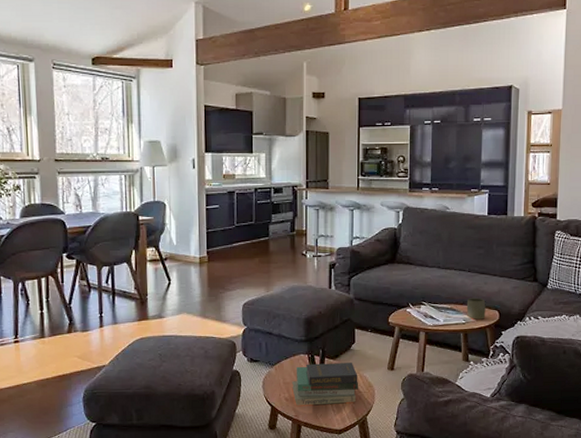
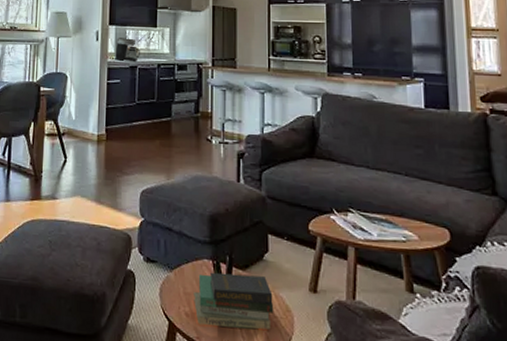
coffee maker: none [212,164,237,188] -> present [115,38,140,63]
mug: present [466,298,486,320] -> none [405,209,432,239]

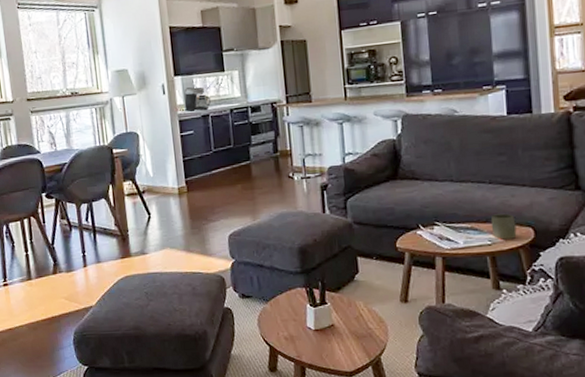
books: present [194,272,274,330] -> none [290,295,368,346]
mug: none [405,209,432,239] -> present [490,213,517,240]

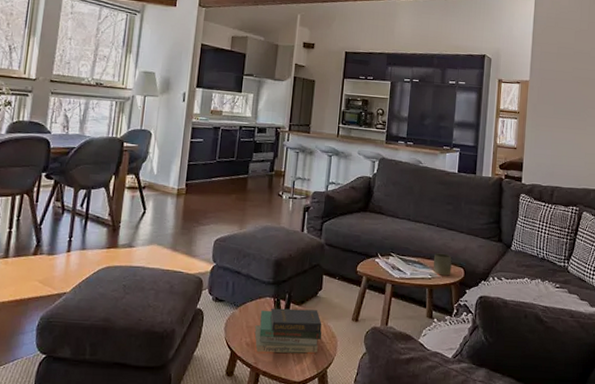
coffee maker: present [184,86,211,112] -> none [199,100,224,124]
books: none [290,295,368,346] -> present [254,308,322,354]

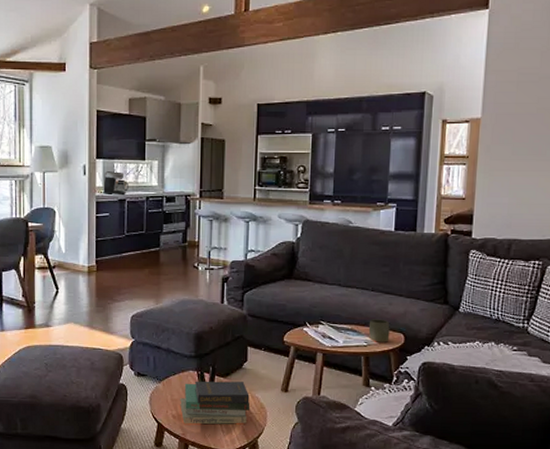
coffee maker: none [199,100,224,124] -> present [103,171,128,196]

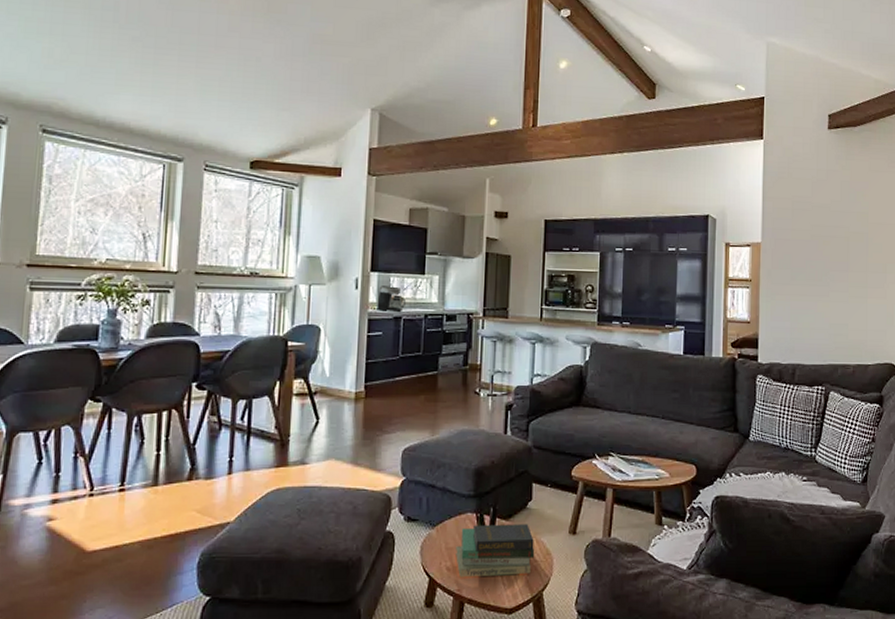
mug: present [368,319,390,342] -> none [660,449,682,475]

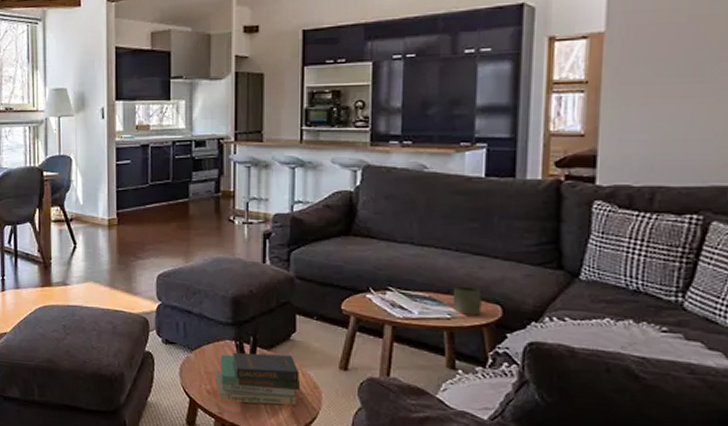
coffee maker: present [377,286,405,313] -> none [123,114,152,141]
mug: none [660,449,682,475] -> present [452,285,482,315]

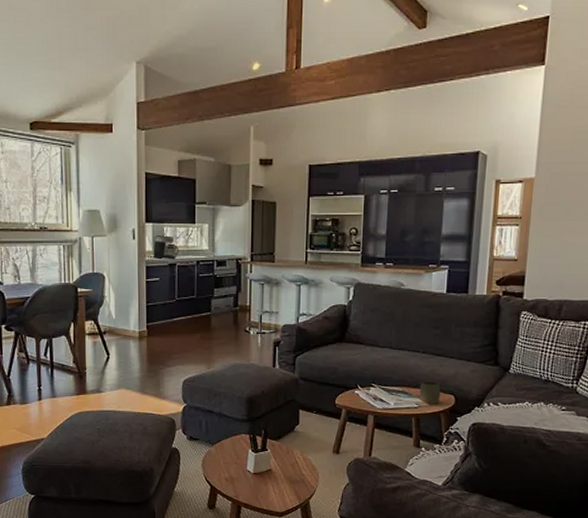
coffee maker: none [123,114,152,141] -> present [153,235,179,260]
books: present [215,352,301,405] -> none [233,444,302,487]

